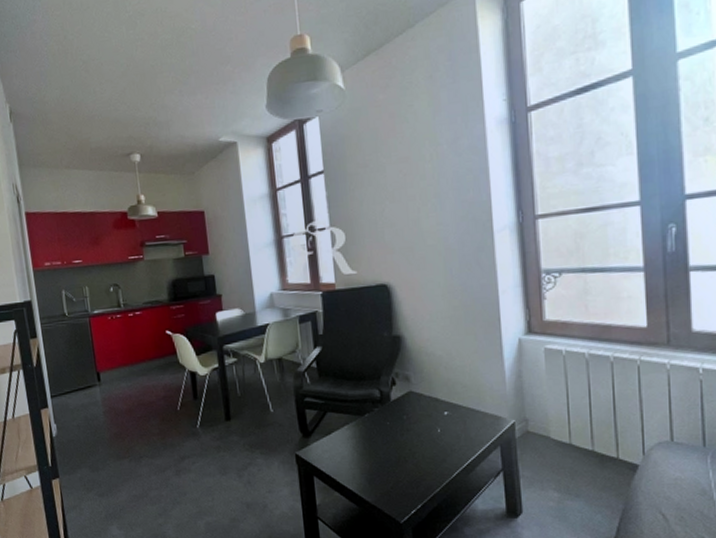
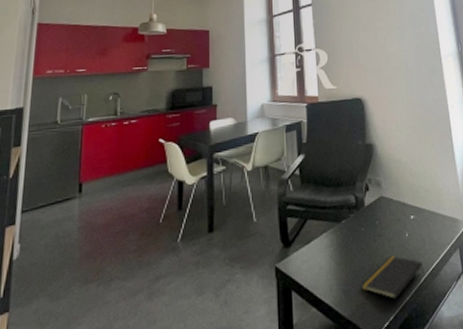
notepad: none [386,450,457,490] -> present [361,256,424,299]

